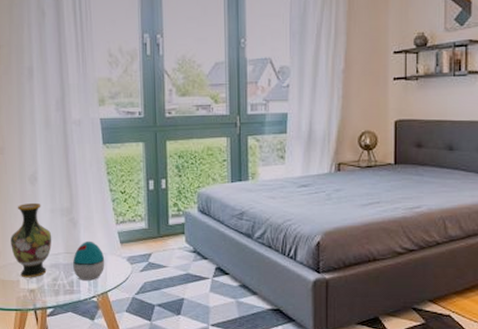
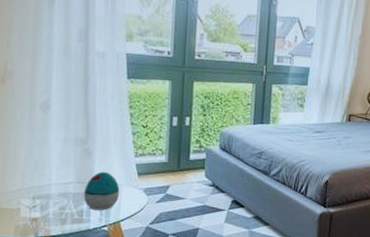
vase: present [10,202,52,278] -> none [13,130,63,207]

